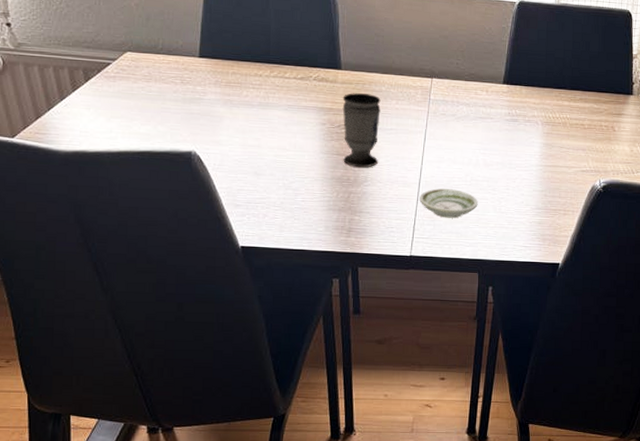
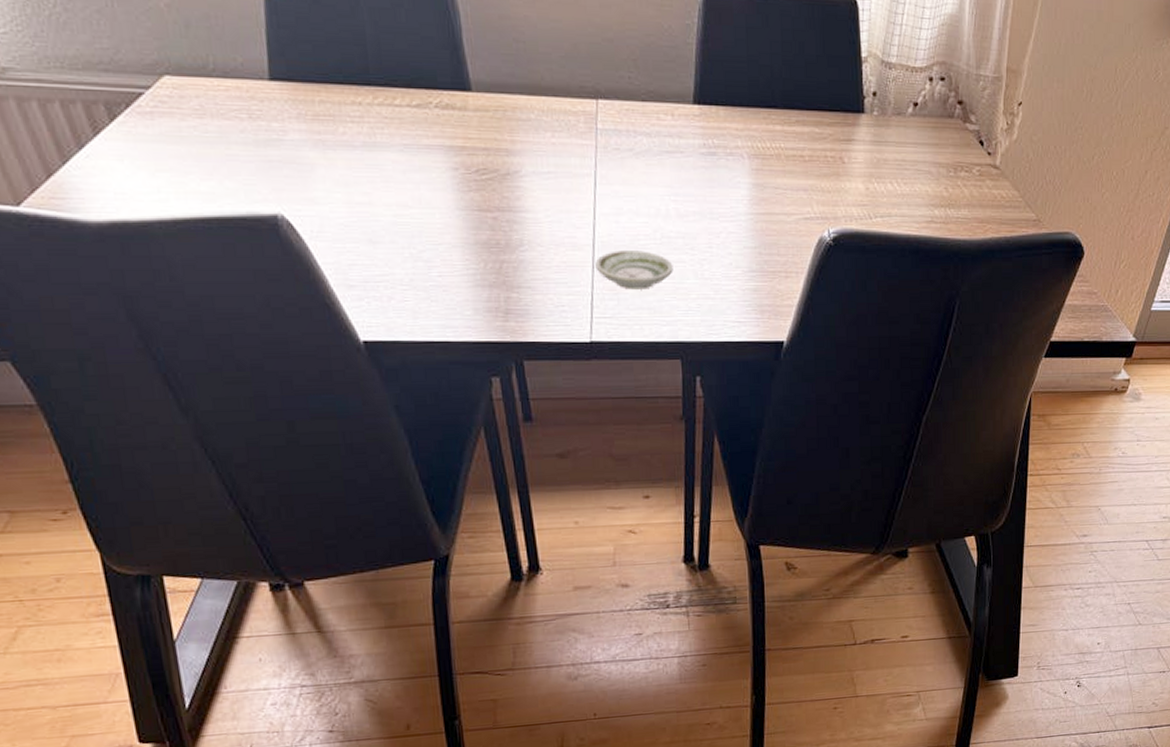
cup: present [342,93,381,168] -> none [478,124,535,227]

